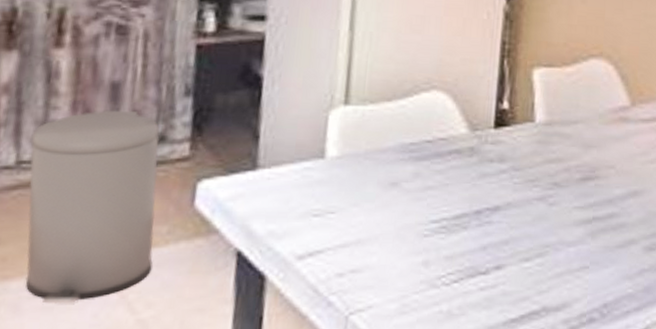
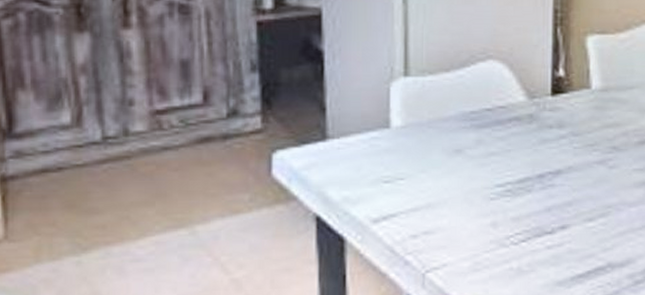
pedal bin: present [25,110,160,304] -> none [113,86,239,266]

